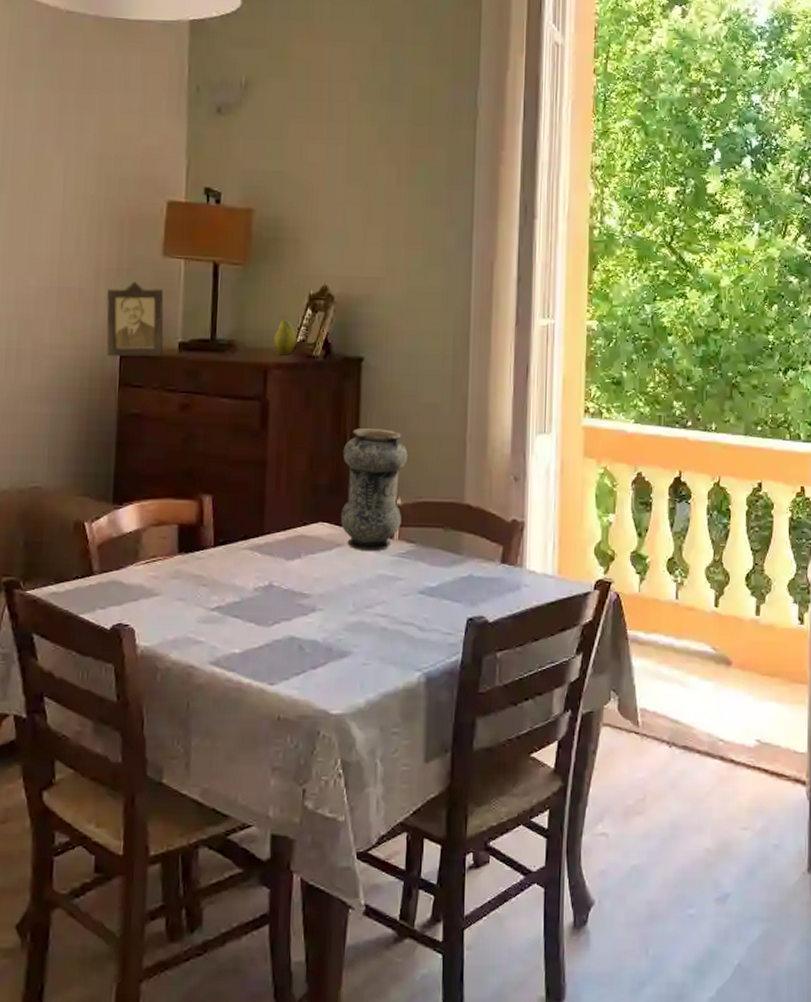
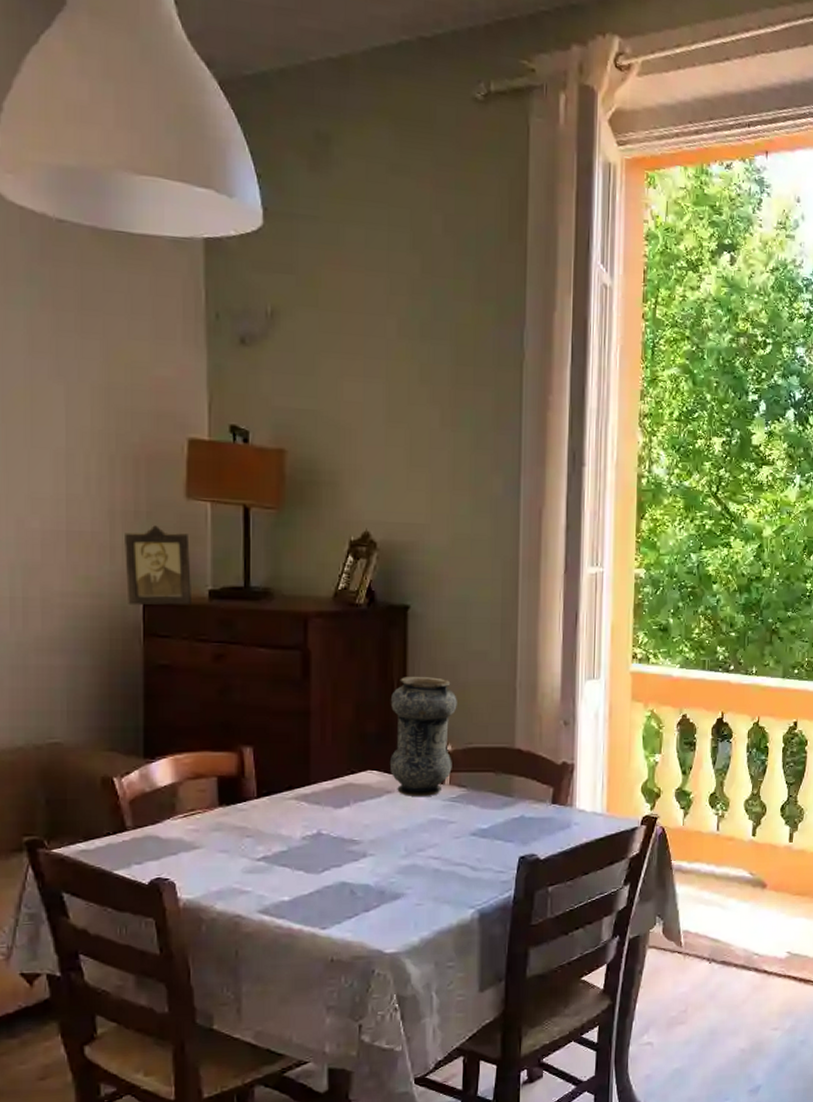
fruit: present [273,318,297,356] -> none [313,565,339,604]

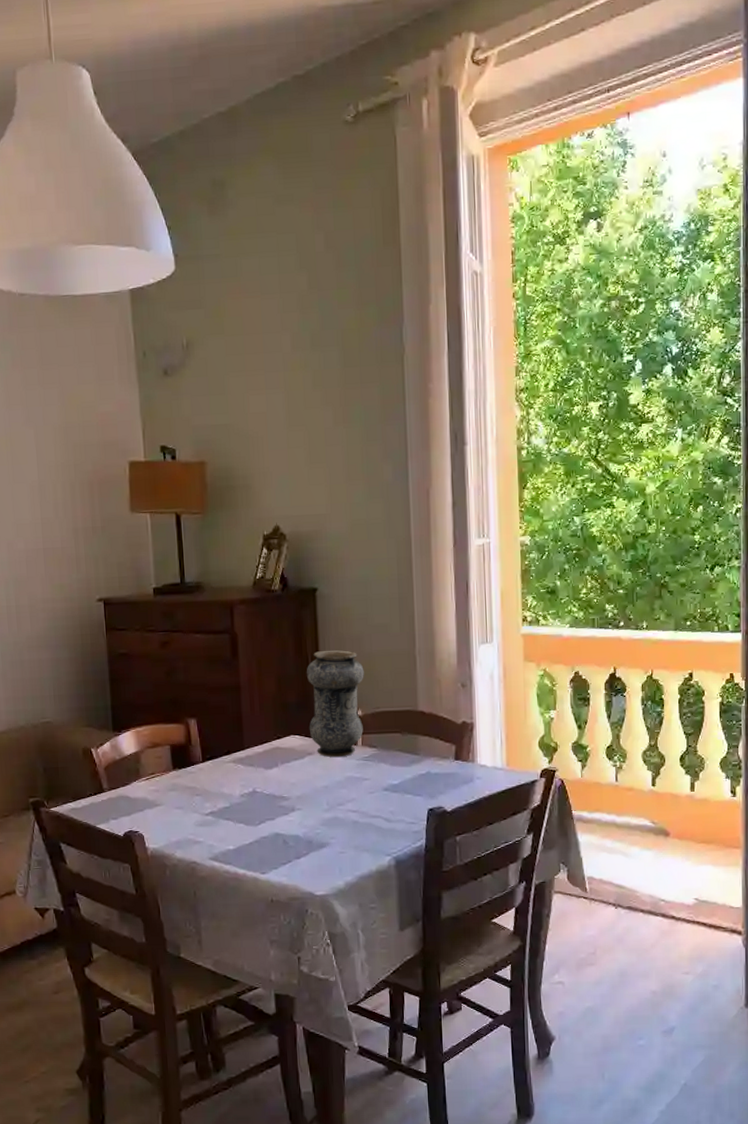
photo frame: present [125,525,191,606] -> none [86,537,140,606]

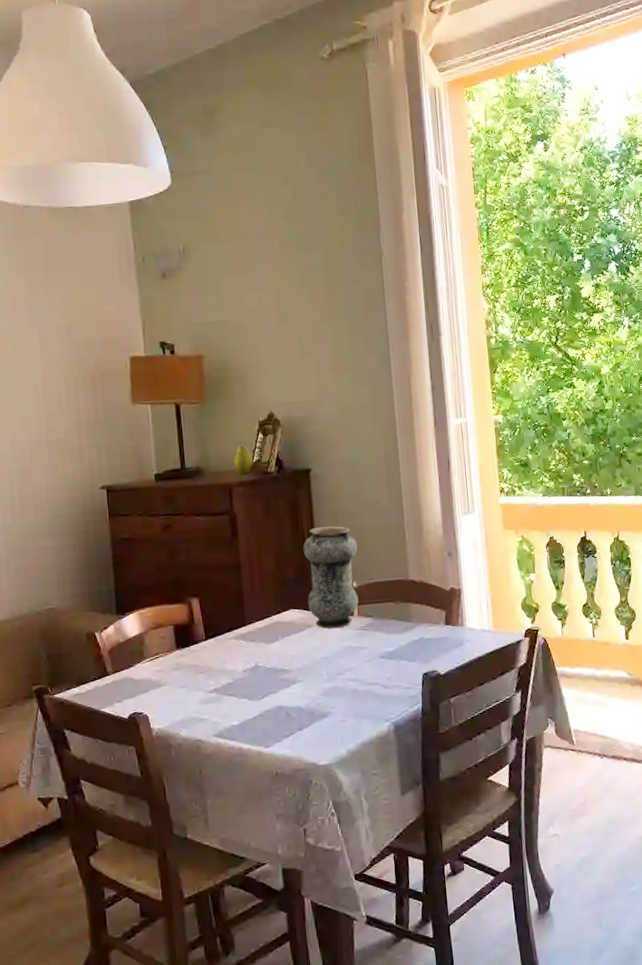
fruit: none [236,558,257,592] -> present [233,443,254,475]

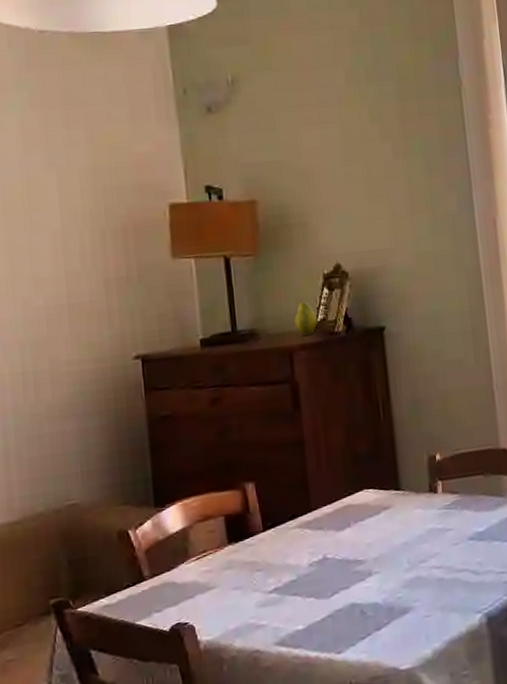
vase: present [303,526,359,629] -> none [377,390,443,510]

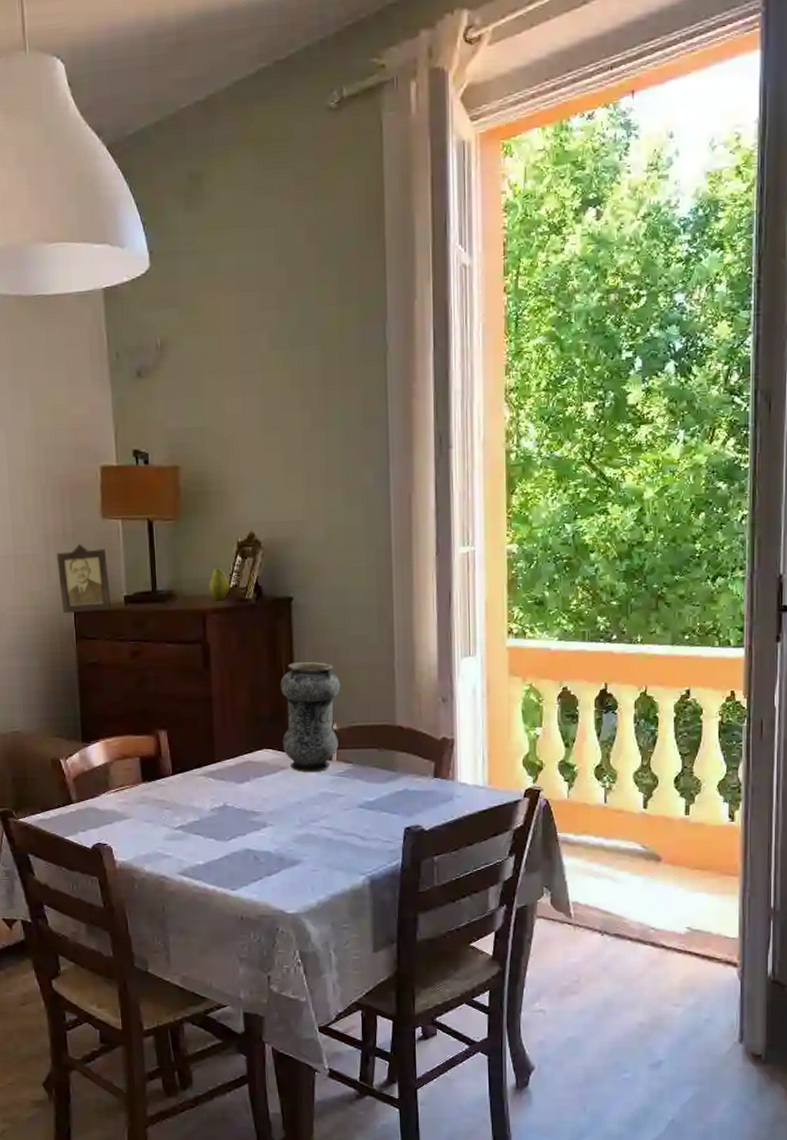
photo frame: none [120,287,185,364] -> present [57,544,111,614]
vase: none [377,390,443,510] -> present [280,661,340,772]

